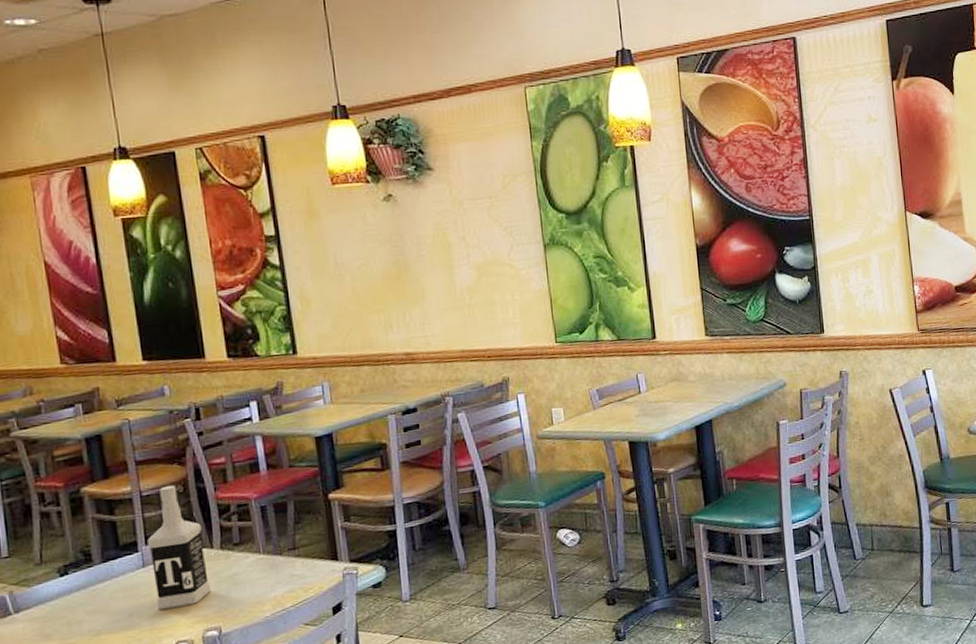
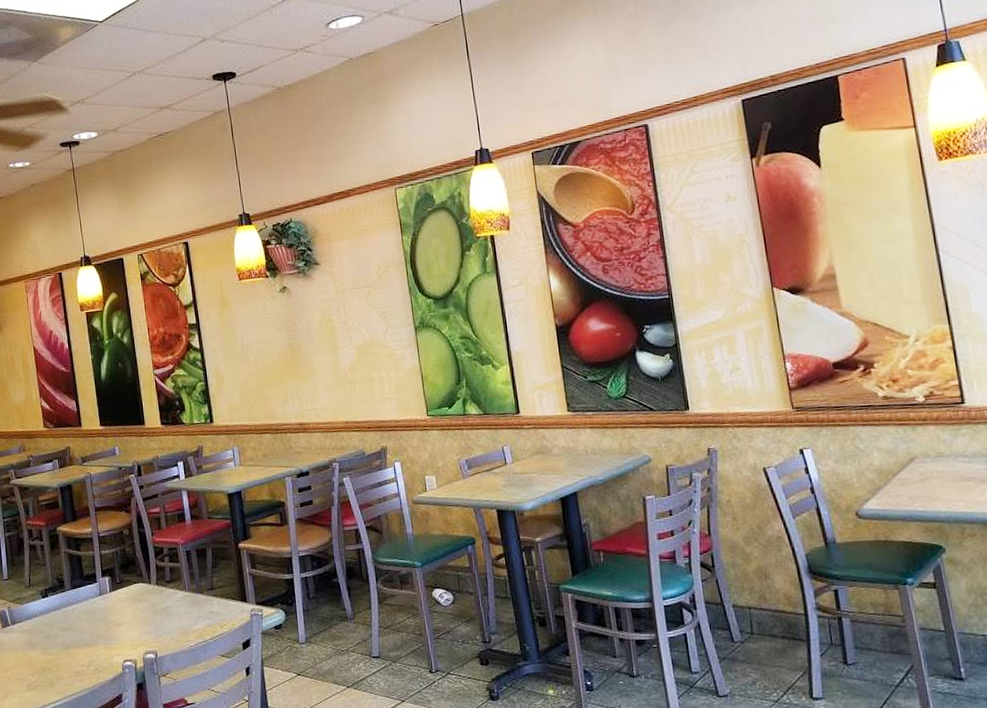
vodka: present [146,484,211,609] -> none [102,528,149,632]

